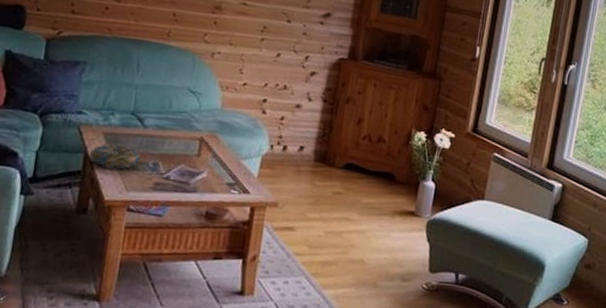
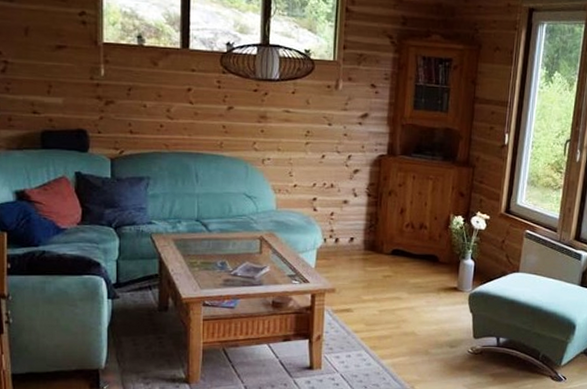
decorative bowl: present [90,144,141,169] -> none [164,248,209,269]

